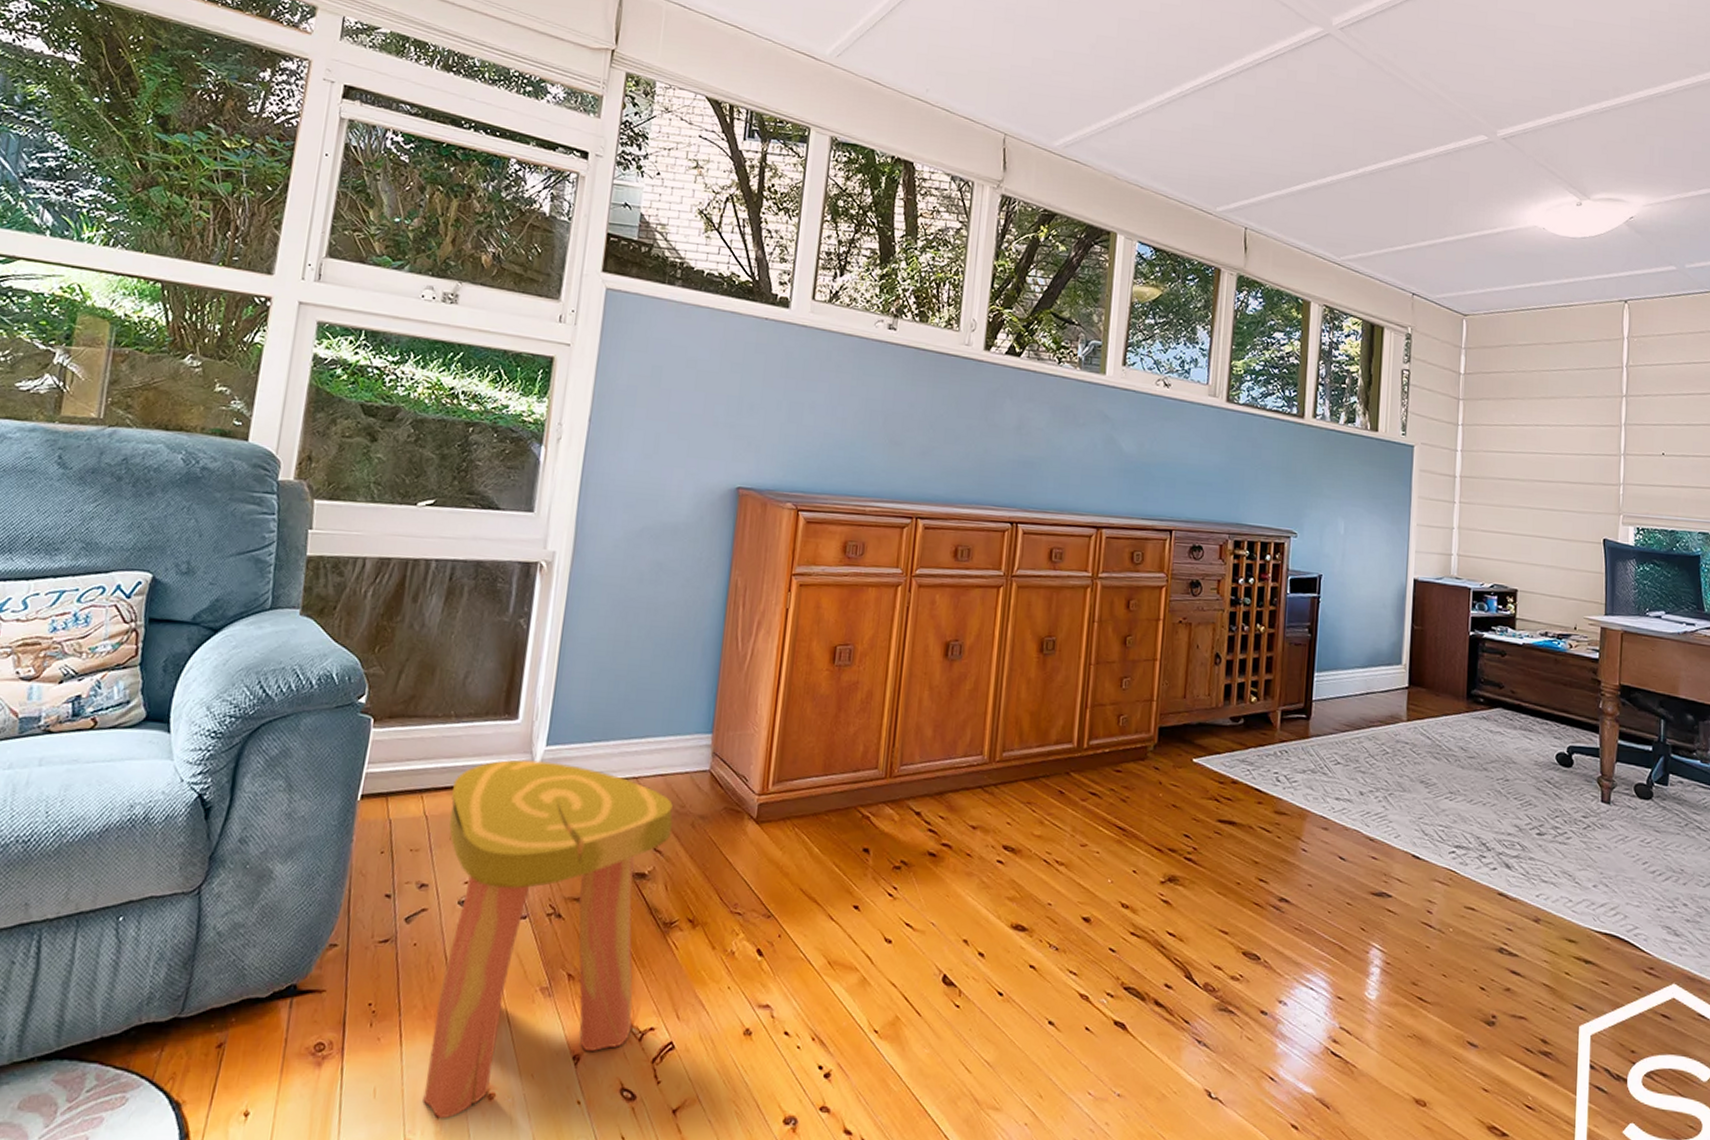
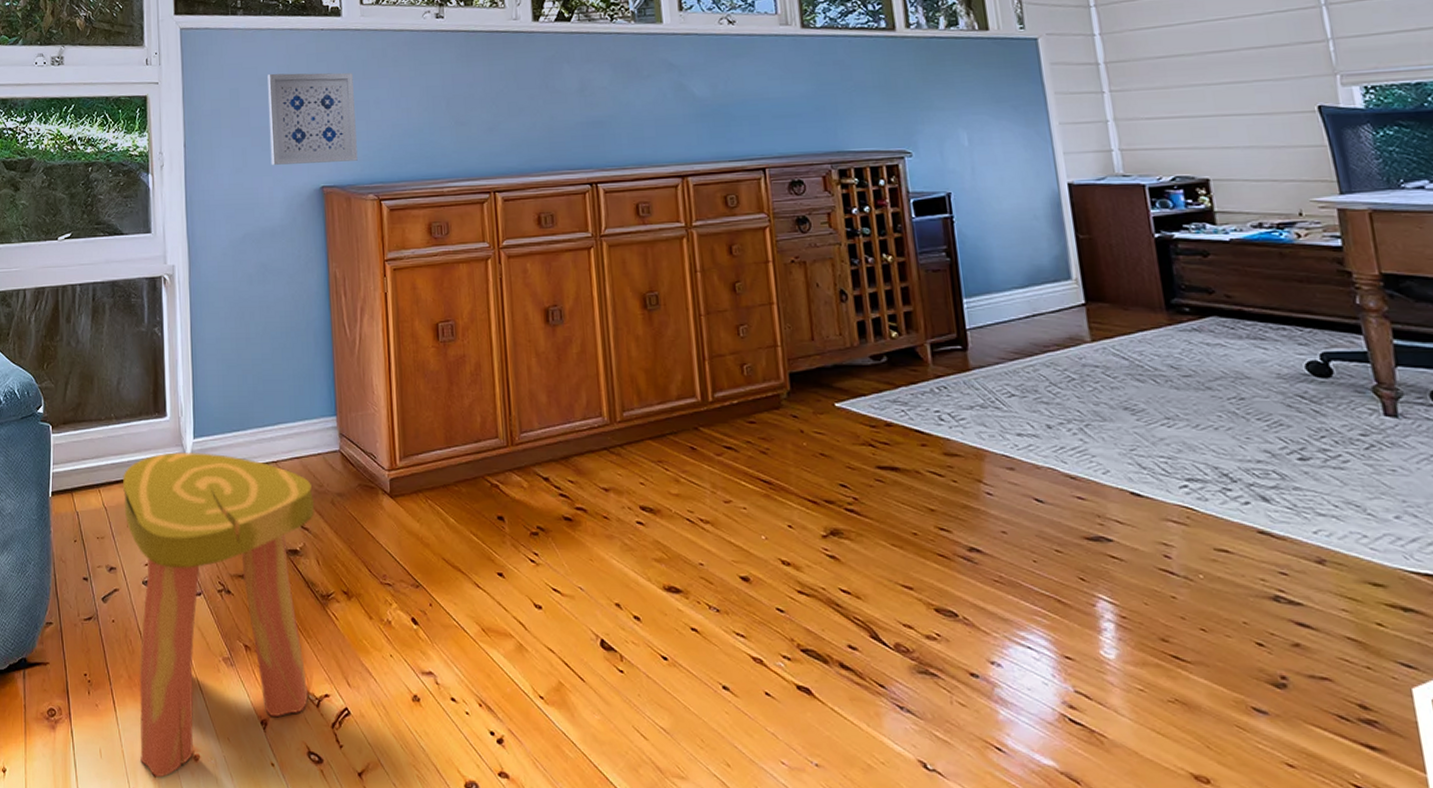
wall art: none [685,356,791,465] -> present [267,72,358,165]

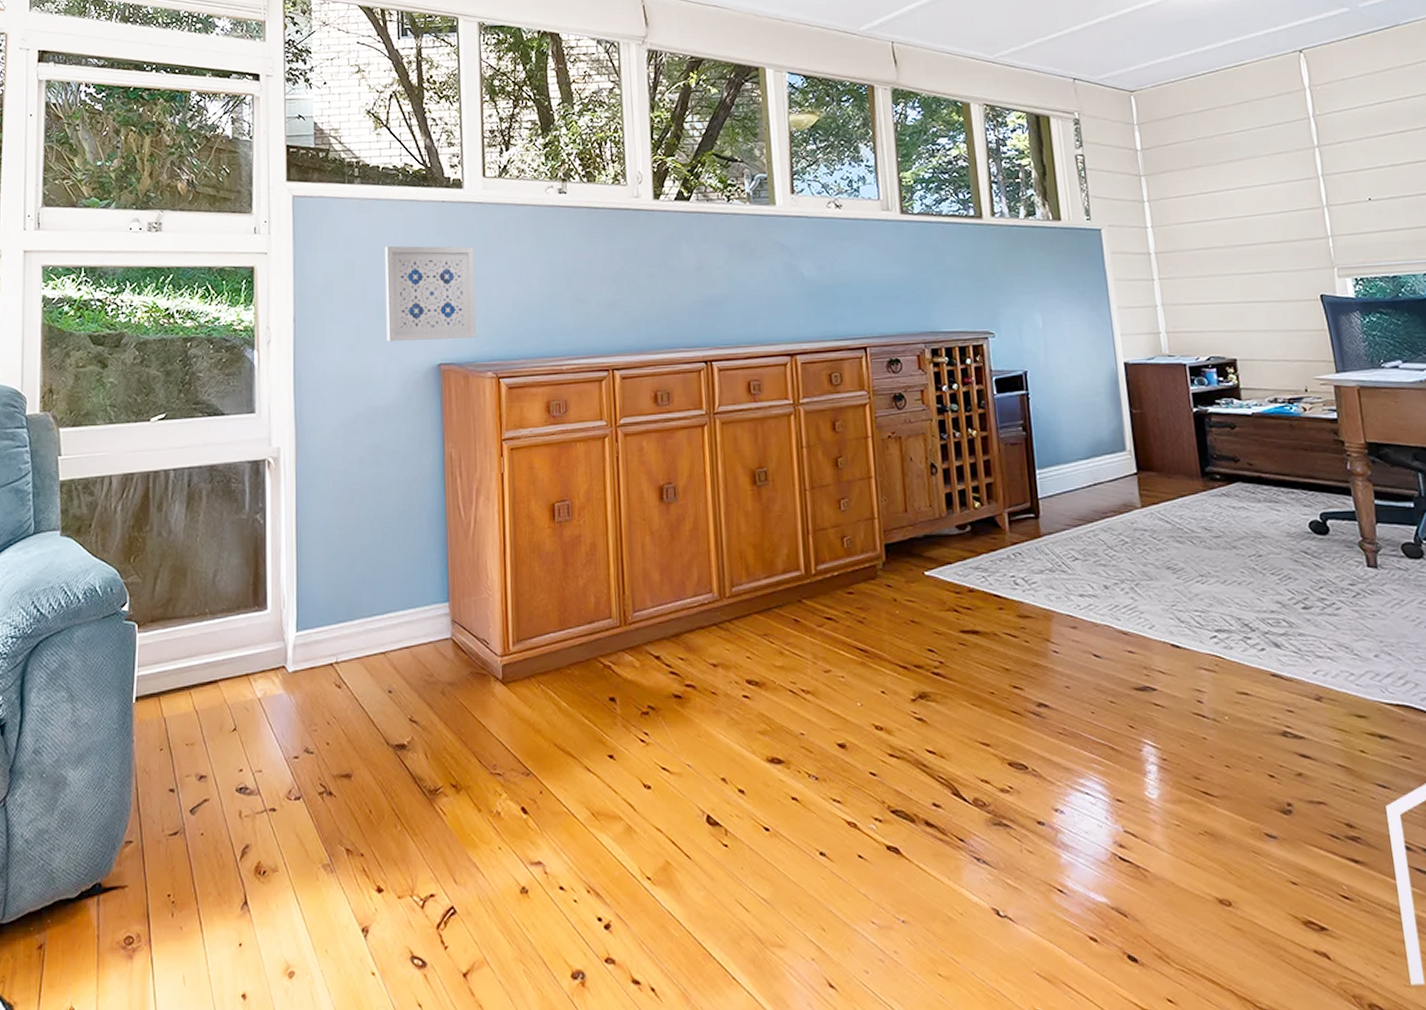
stool: present [123,452,315,778] -> none [217,646,424,1001]

